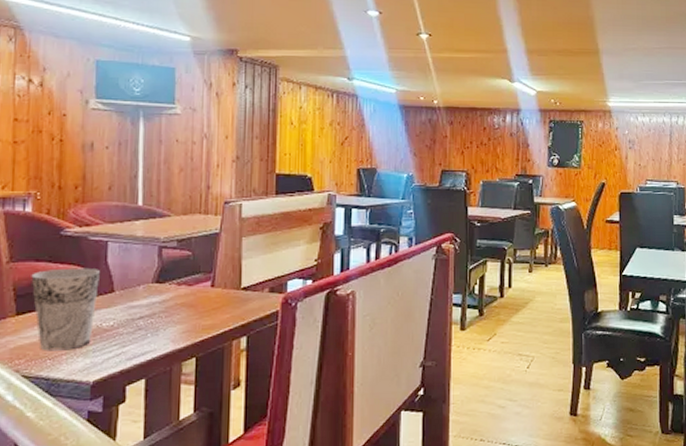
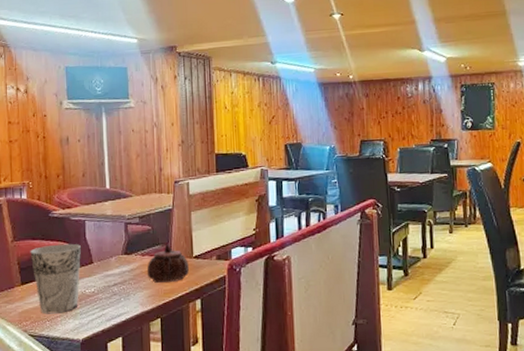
teapot: none [182,272,235,318] -> present [146,244,189,283]

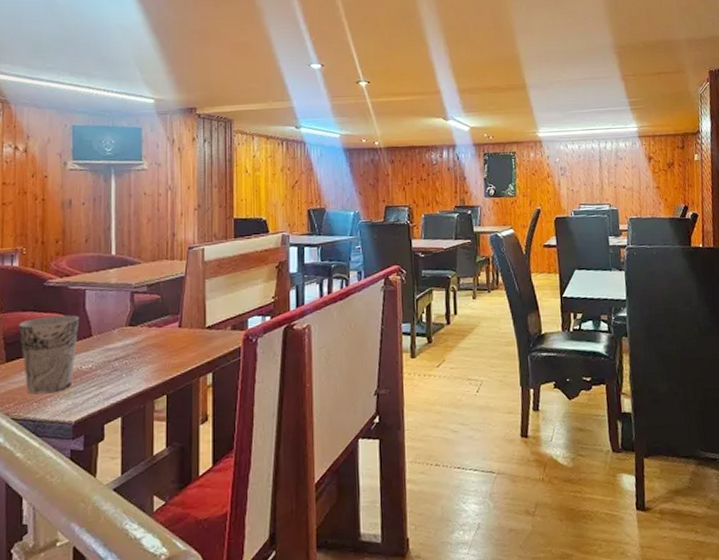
teapot: present [146,244,189,283] -> none [153,314,200,357]

